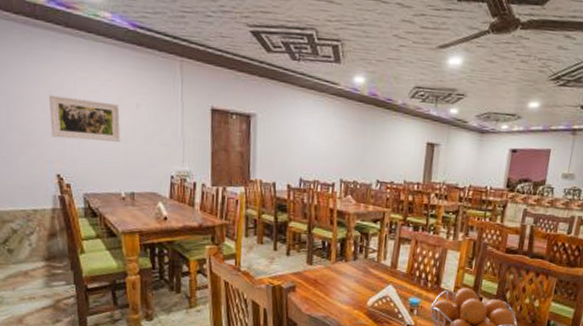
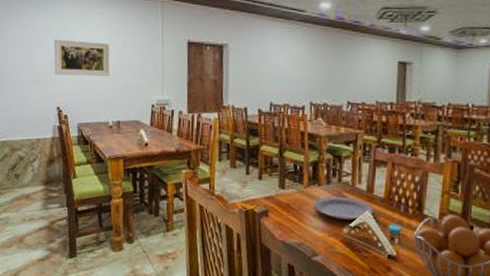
plate: none [340,272,397,294] -> present [313,196,375,221]

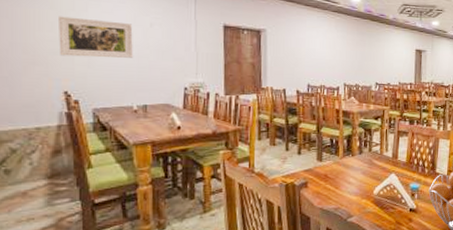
plate: present [313,196,375,221] -> none [348,164,399,183]

